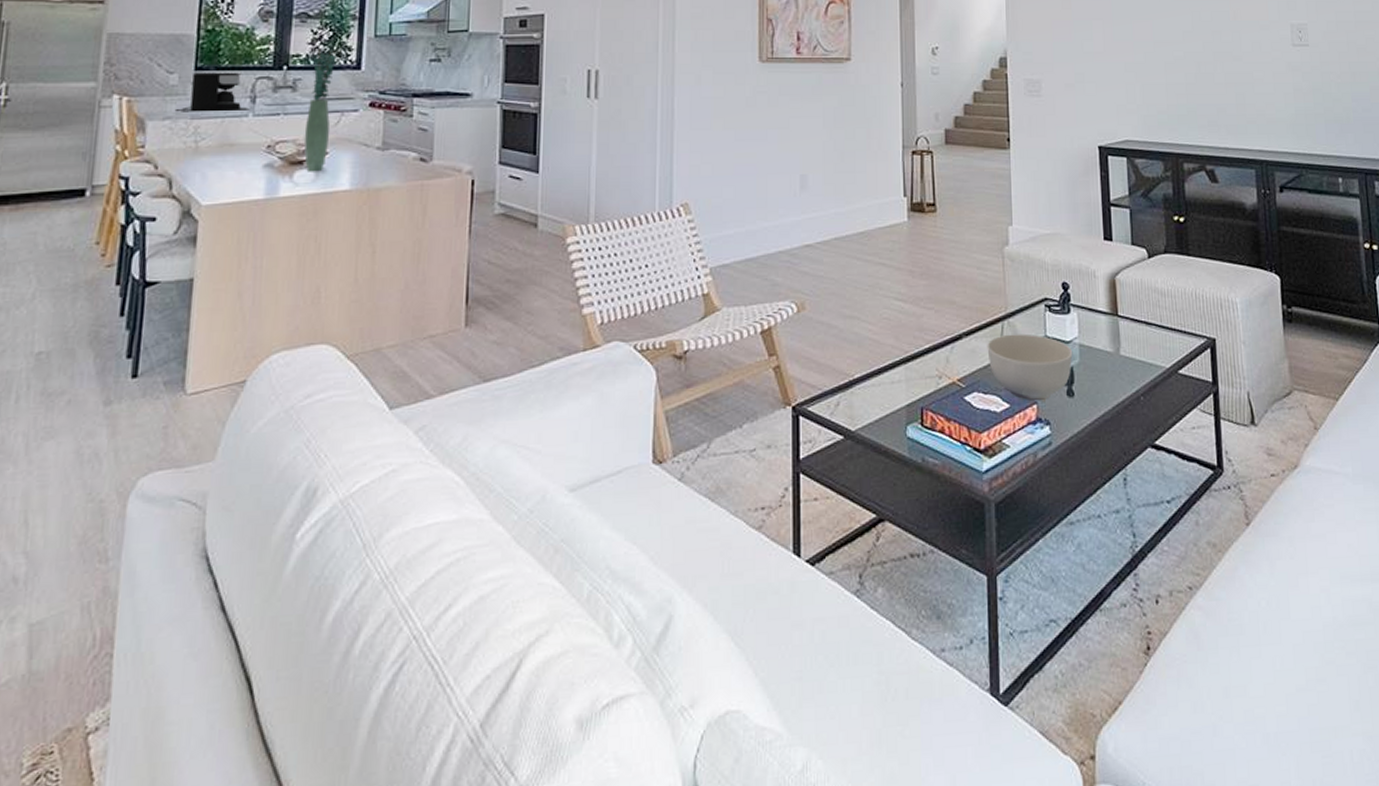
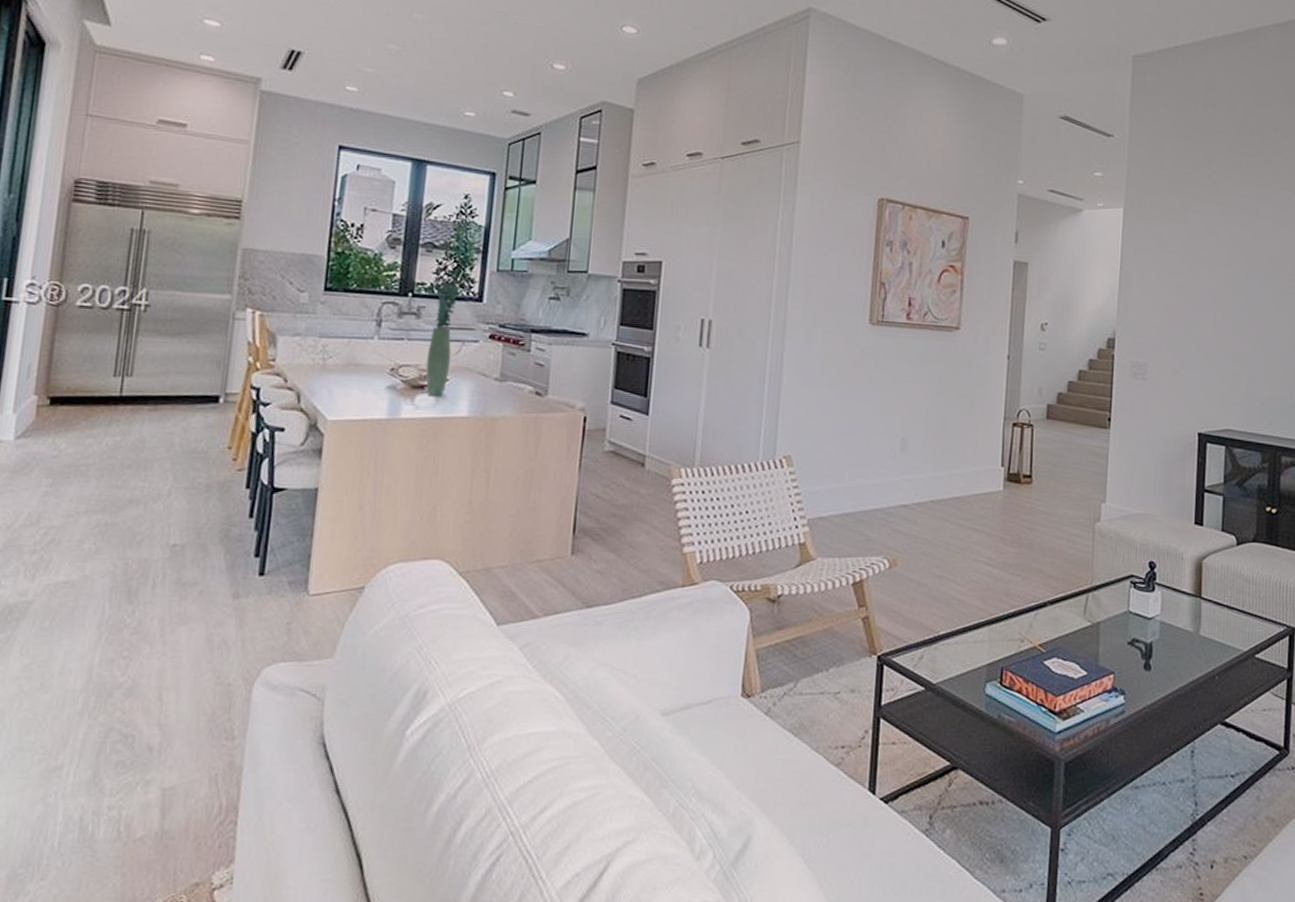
coffee maker: present [174,72,248,112] -> none [304,292,374,333]
bowl: present [987,333,1073,401] -> none [1070,606,1154,672]

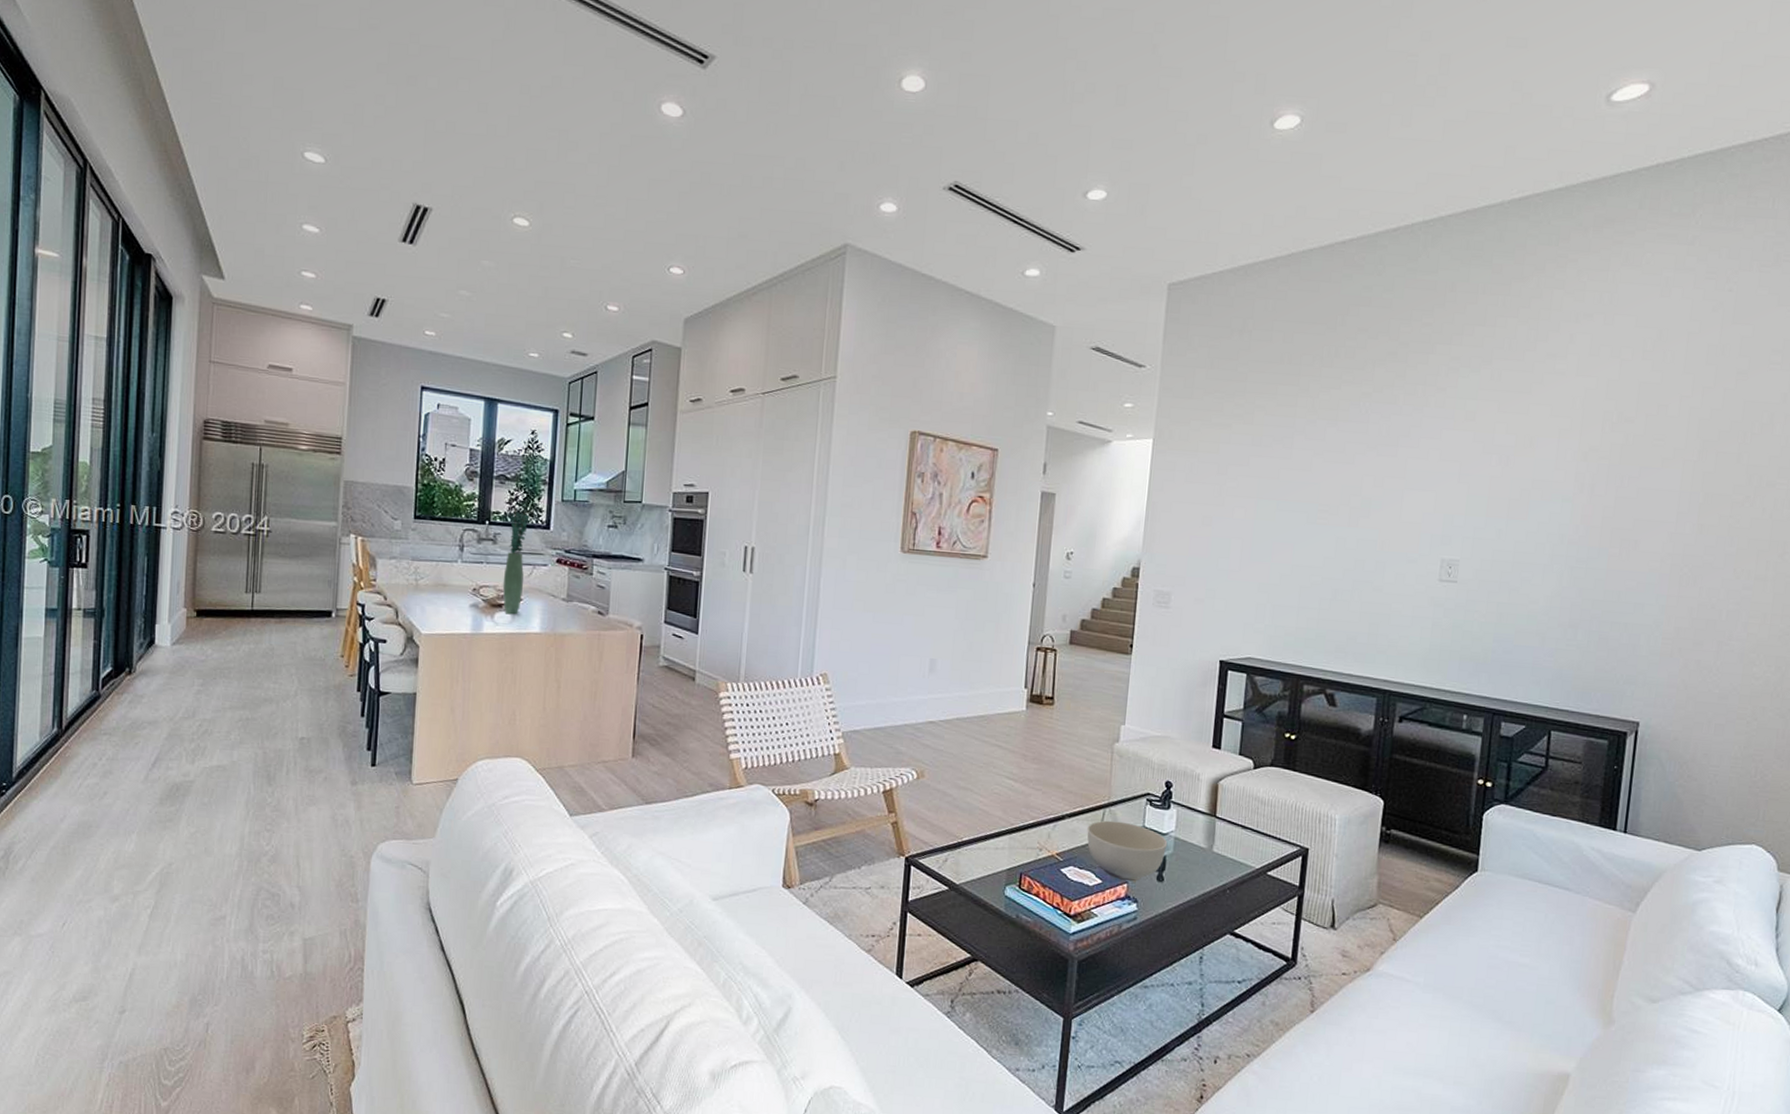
bowl: none [1070,606,1154,672] -> present [1087,820,1168,882]

